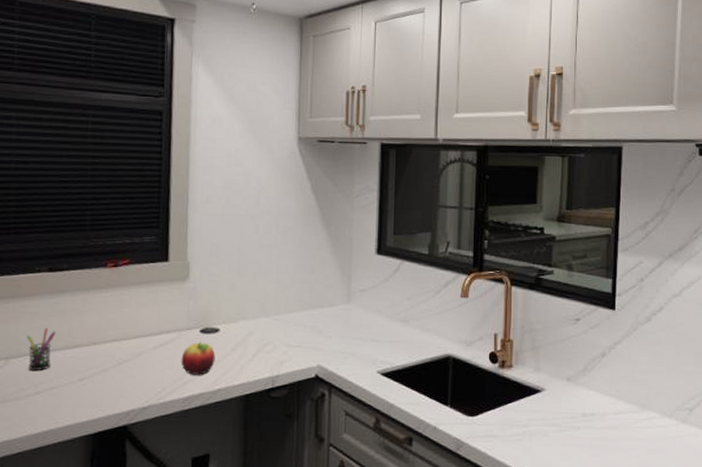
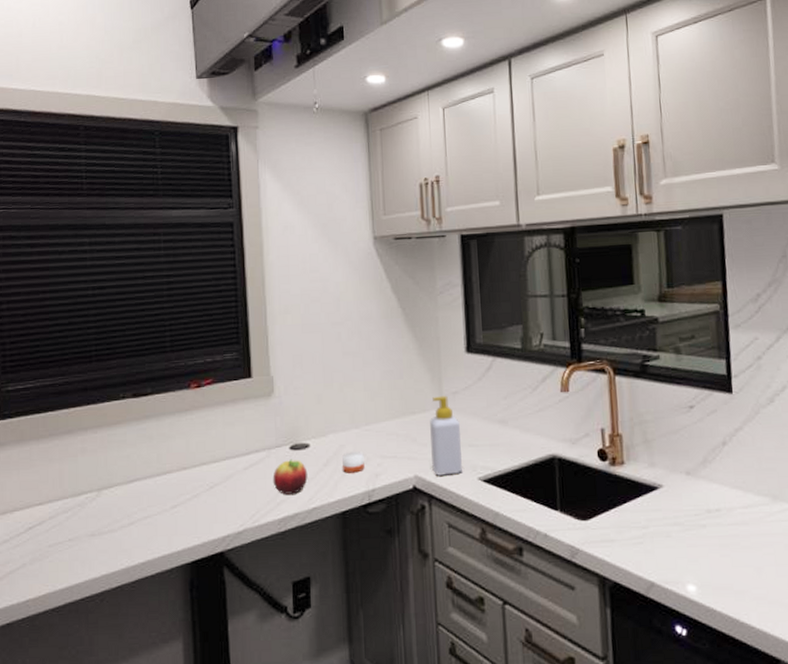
pen holder: present [26,328,56,370] -> none [116,456,145,500]
candle: none [250,339,271,359] -> present [342,452,365,473]
soap bottle: none [335,292,364,367] -> present [430,395,462,476]

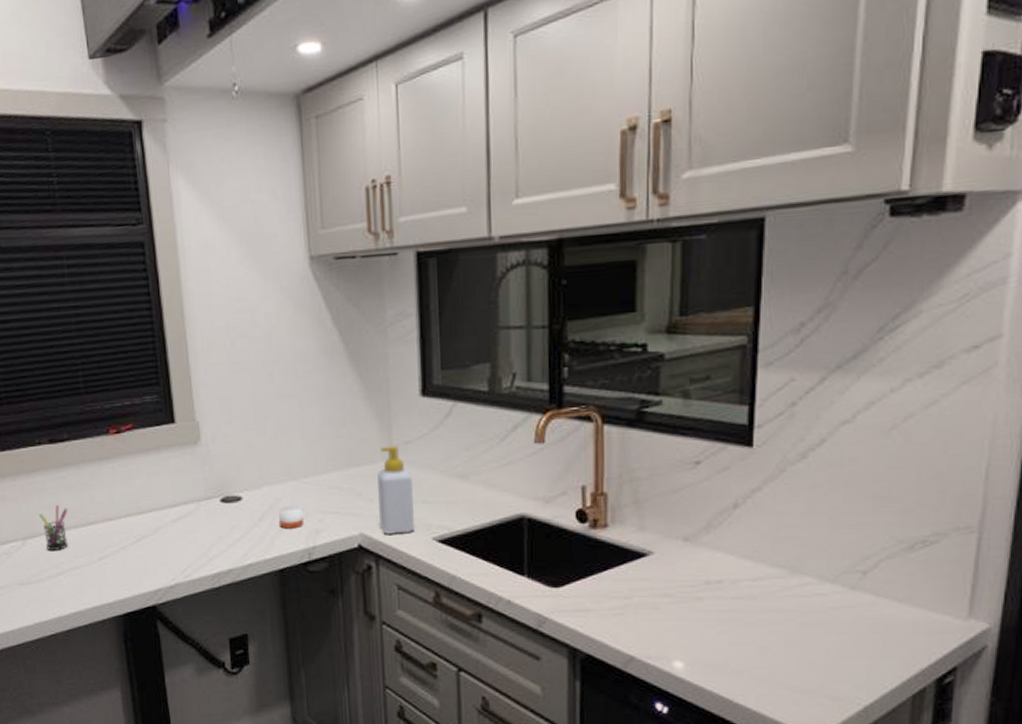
pen holder: none [116,456,145,500] -> present [38,505,68,550]
fruit: present [273,459,308,495] -> none [203,512,242,549]

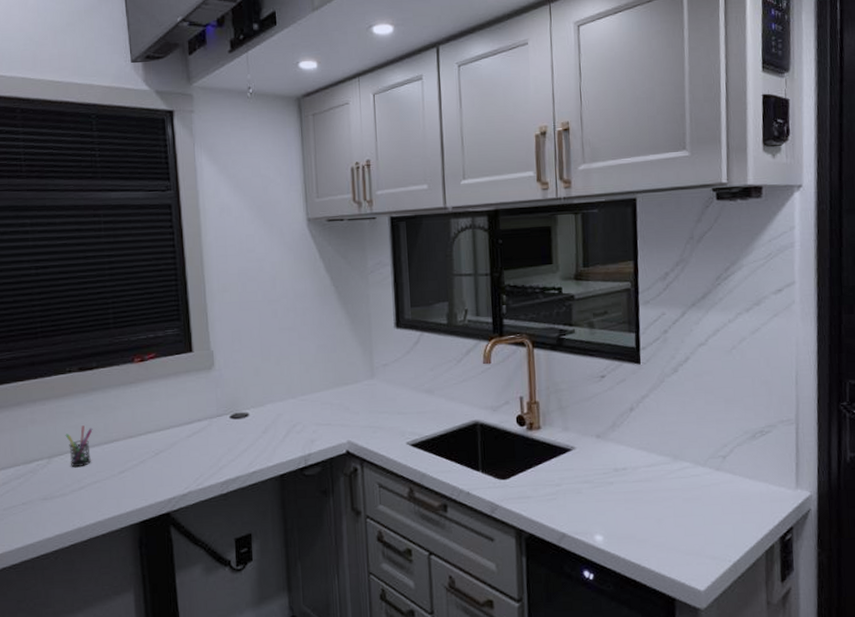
candle: present [279,506,304,529] -> none [280,420,301,440]
soap bottle: present [377,445,414,534] -> none [362,367,392,441]

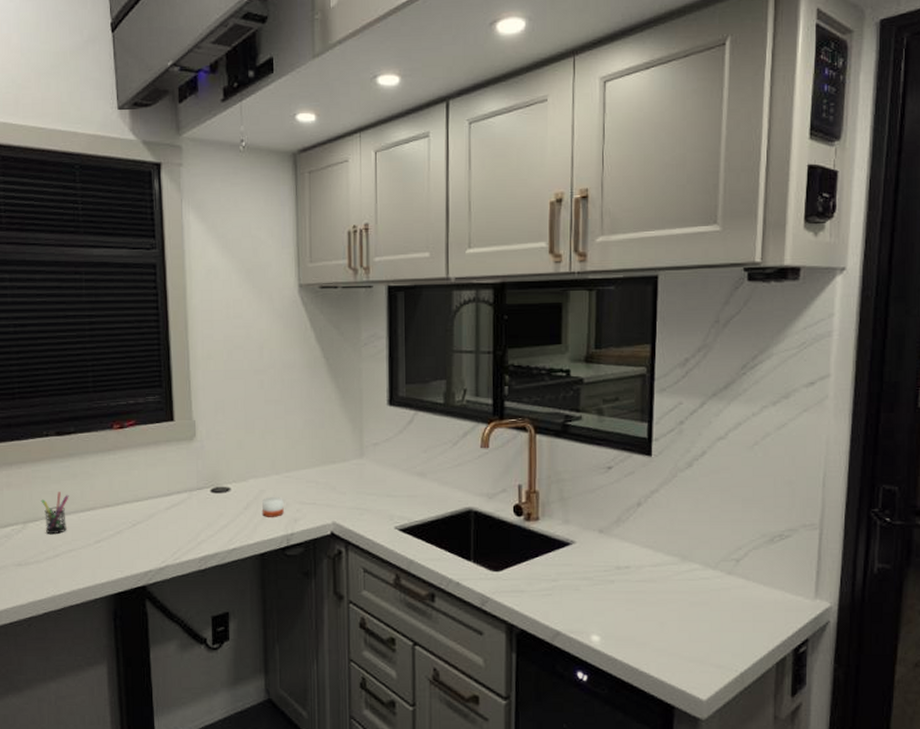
candle: none [280,420,301,440] -> present [262,497,284,517]

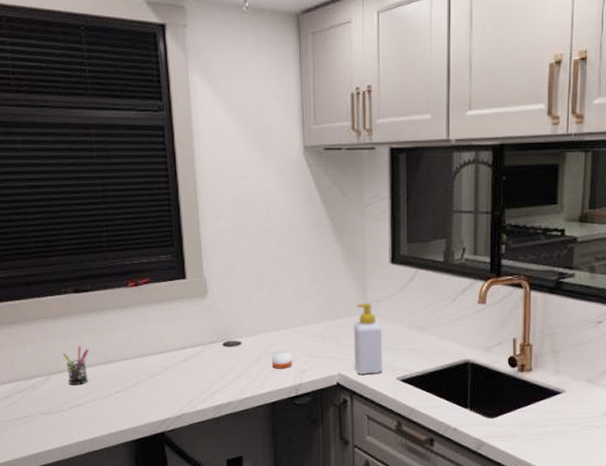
soap bottle: none [350,446,379,523] -> present [354,302,382,374]

